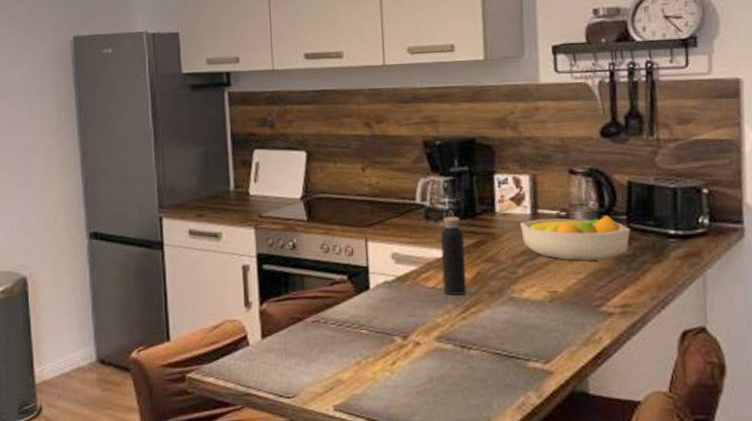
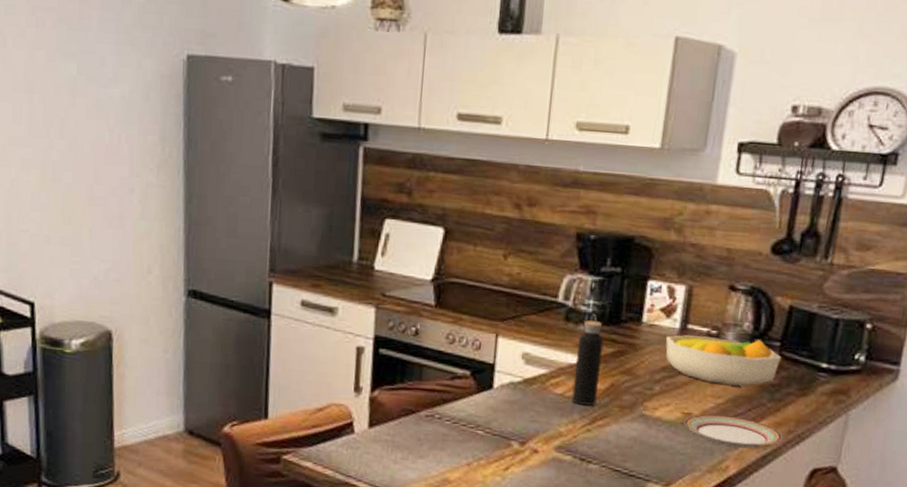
plate: none [551,289,647,319] -> present [683,414,782,448]

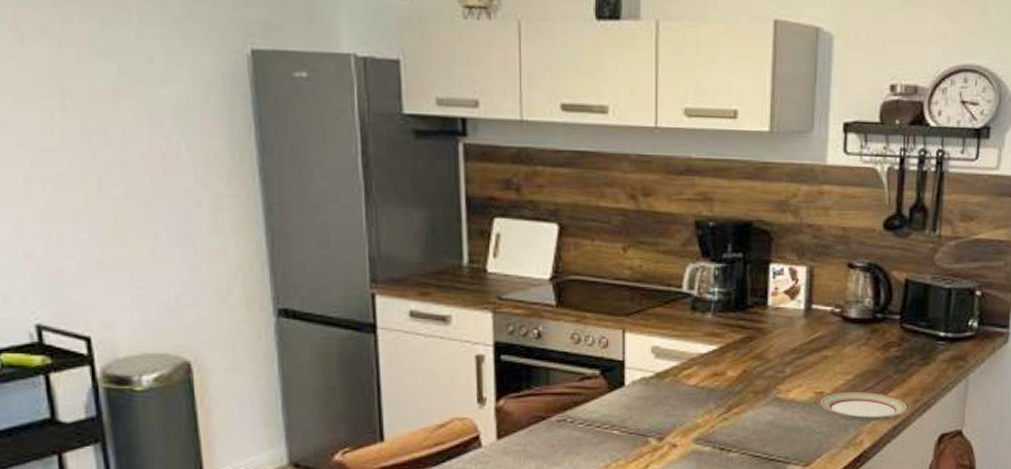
water bottle: present [571,313,604,407] -> none [705,301,732,395]
fruit bowl: present [665,335,782,386] -> none [792,314,903,361]

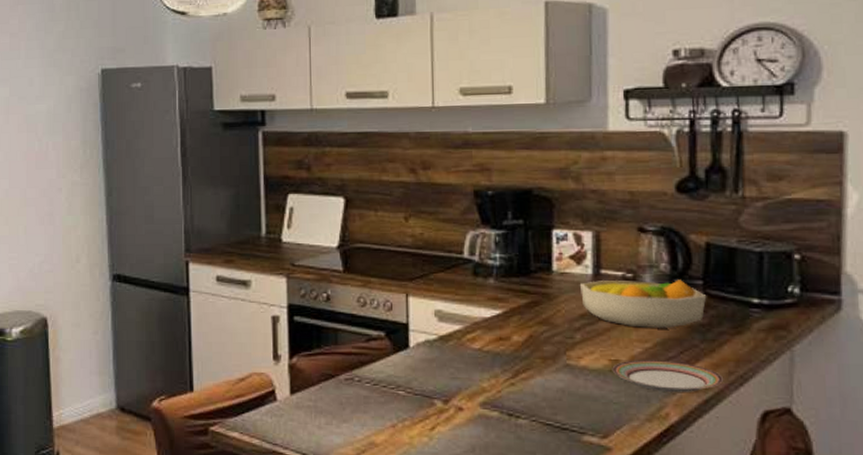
fruit bowl: none [792,314,903,361] -> present [579,280,707,328]

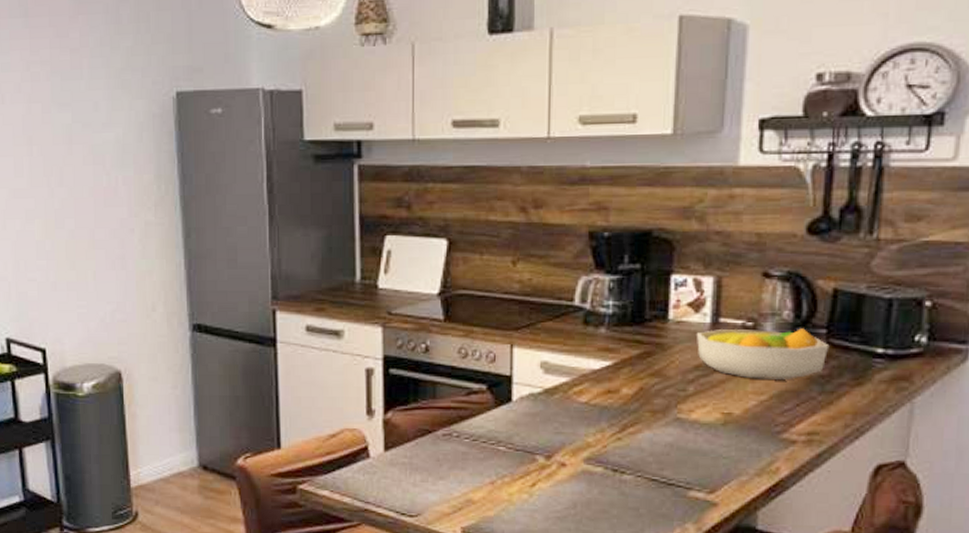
plate: present [612,360,723,393] -> none [724,413,838,447]

